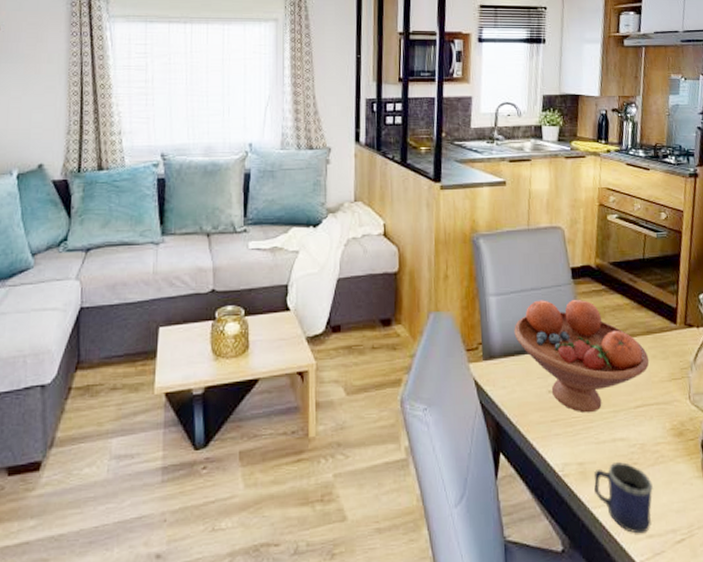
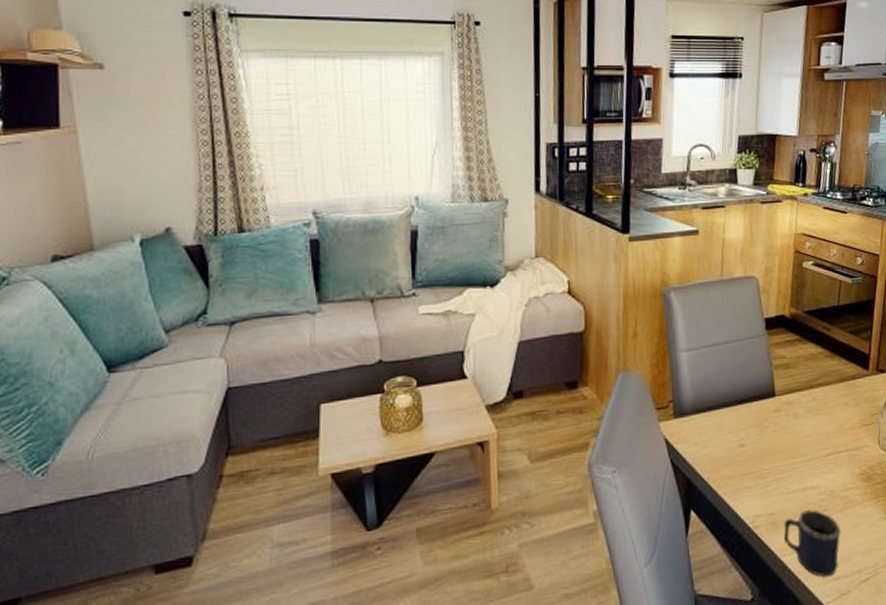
fruit bowl: present [514,299,650,413] -> none [706,350,841,465]

